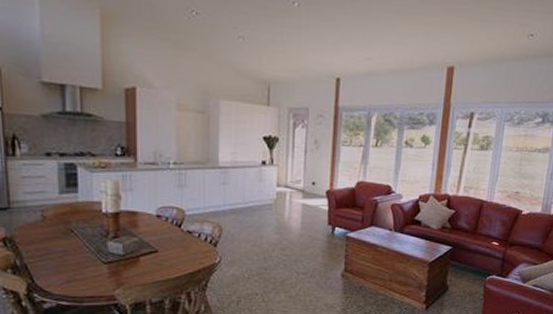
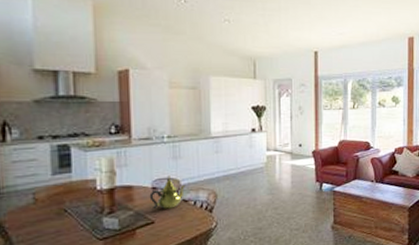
teapot: none [154,204,191,239] -> present [149,175,186,209]

